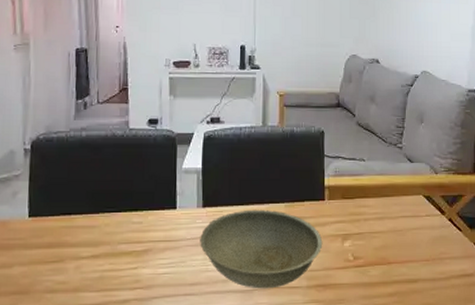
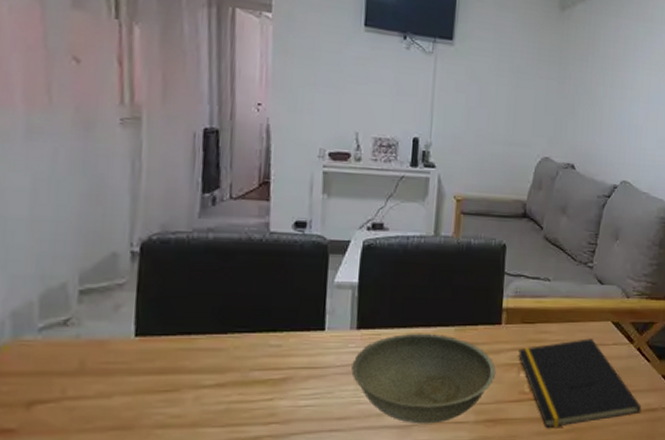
notepad: none [341,211,458,292] -> present [518,338,642,428]

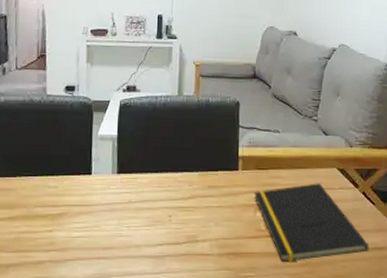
bowl: present [351,333,496,424] -> none [114,177,236,255]

